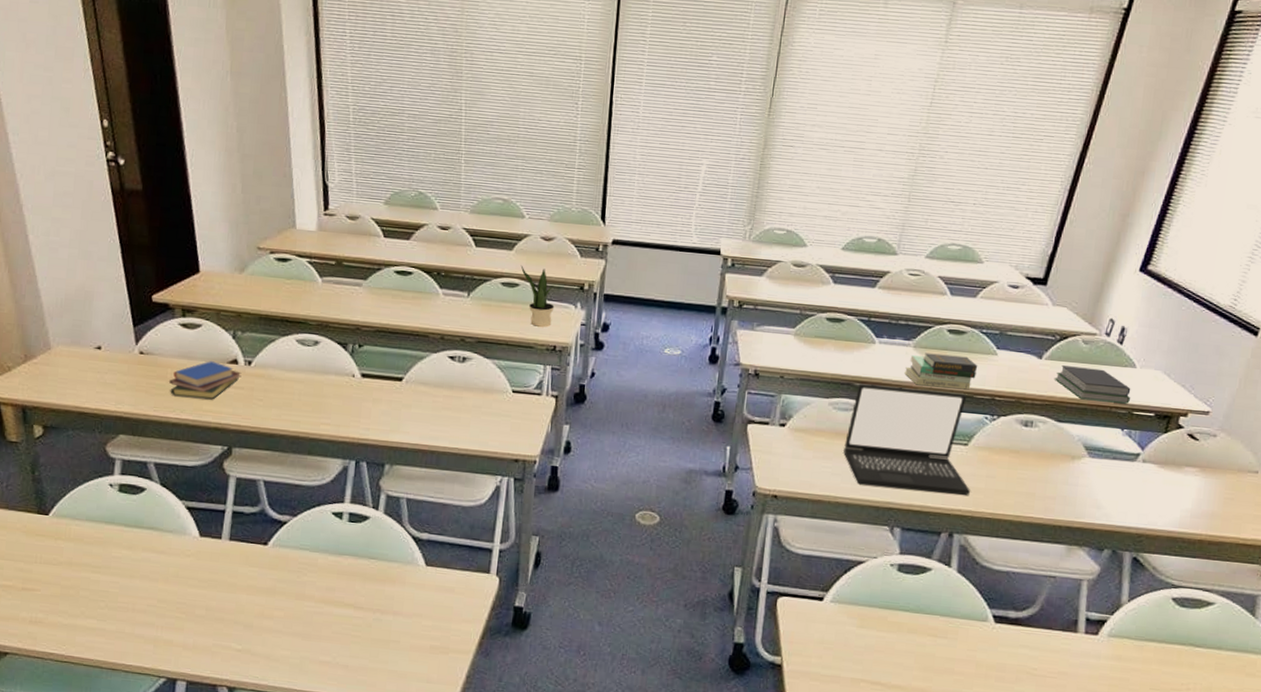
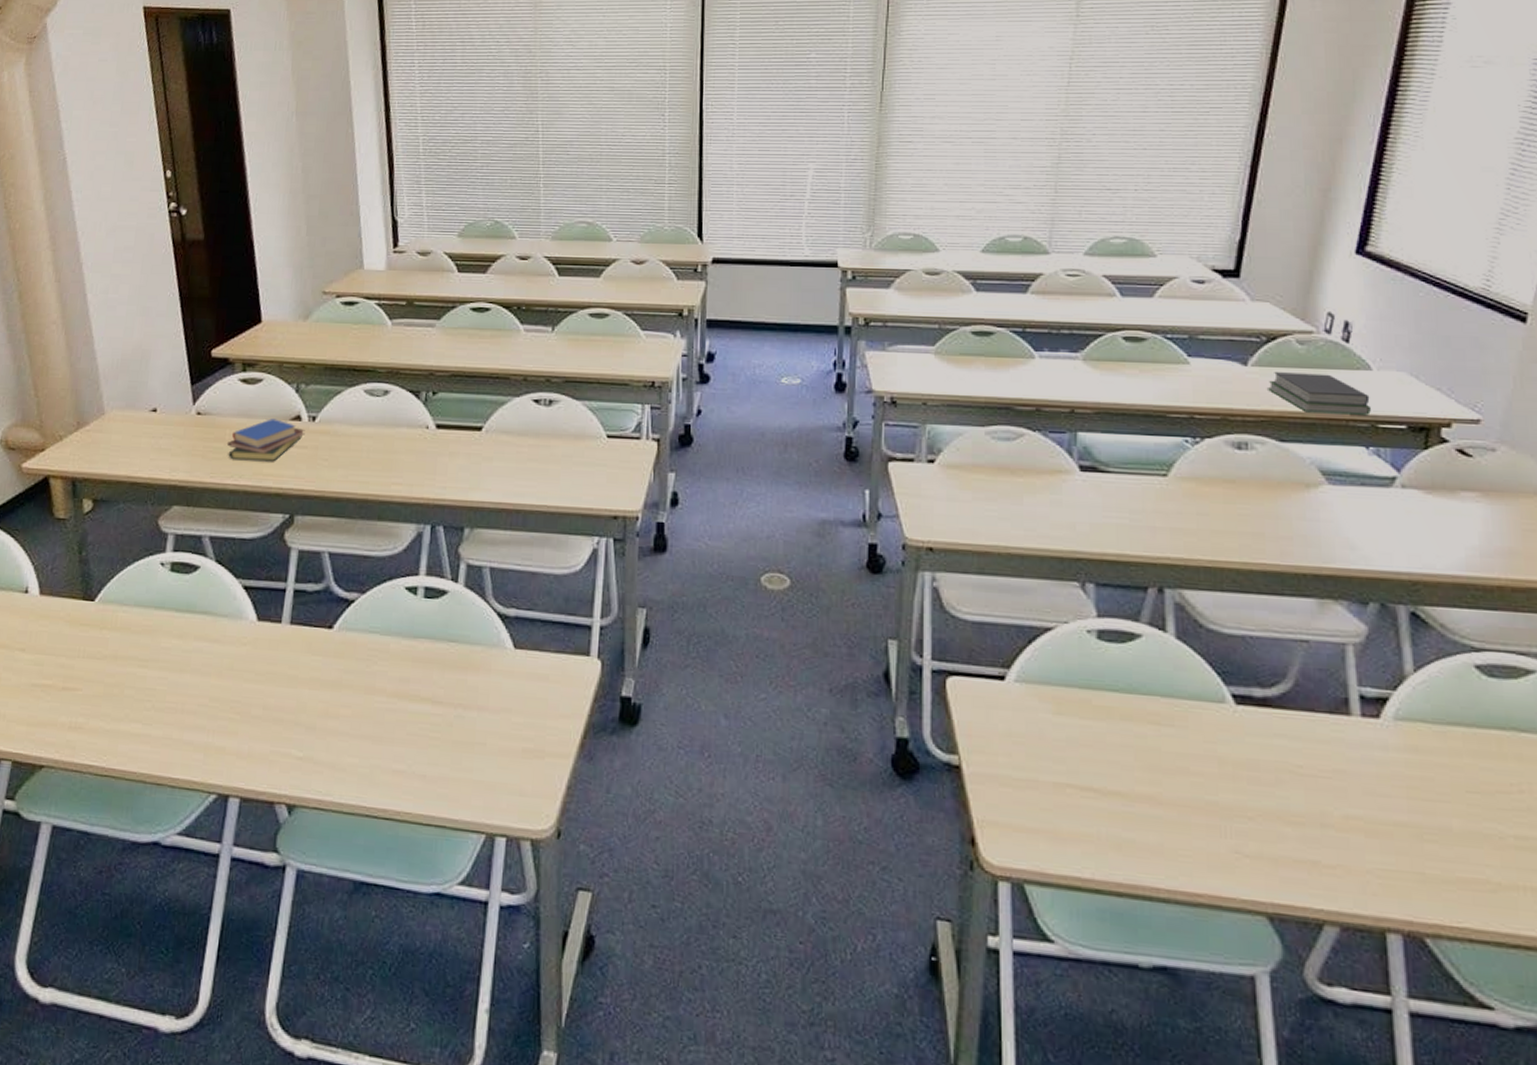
potted plant: present [520,265,555,327] -> none [610,293,650,361]
laptop: present [843,384,970,495] -> none [1010,407,1178,539]
books: present [905,353,978,390] -> none [1076,366,1167,408]

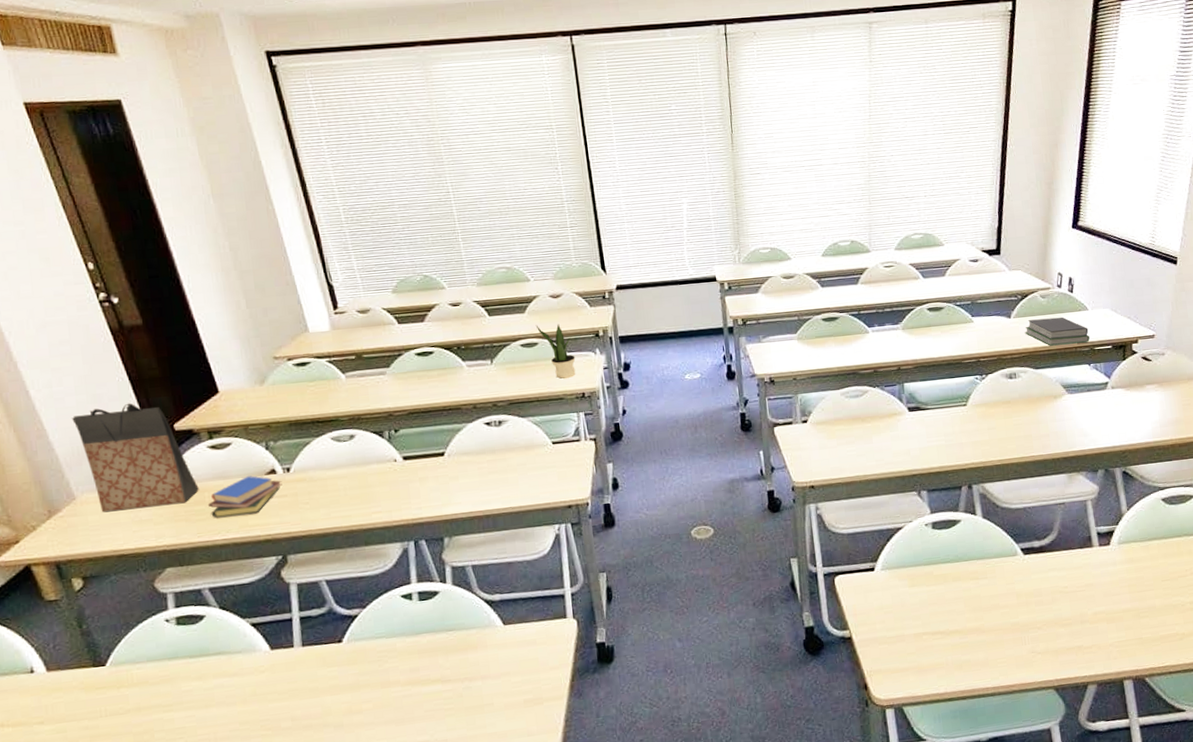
bag: none [119,320,222,438] -> present [72,403,199,513]
potted plant: none [610,293,650,361] -> present [535,324,576,379]

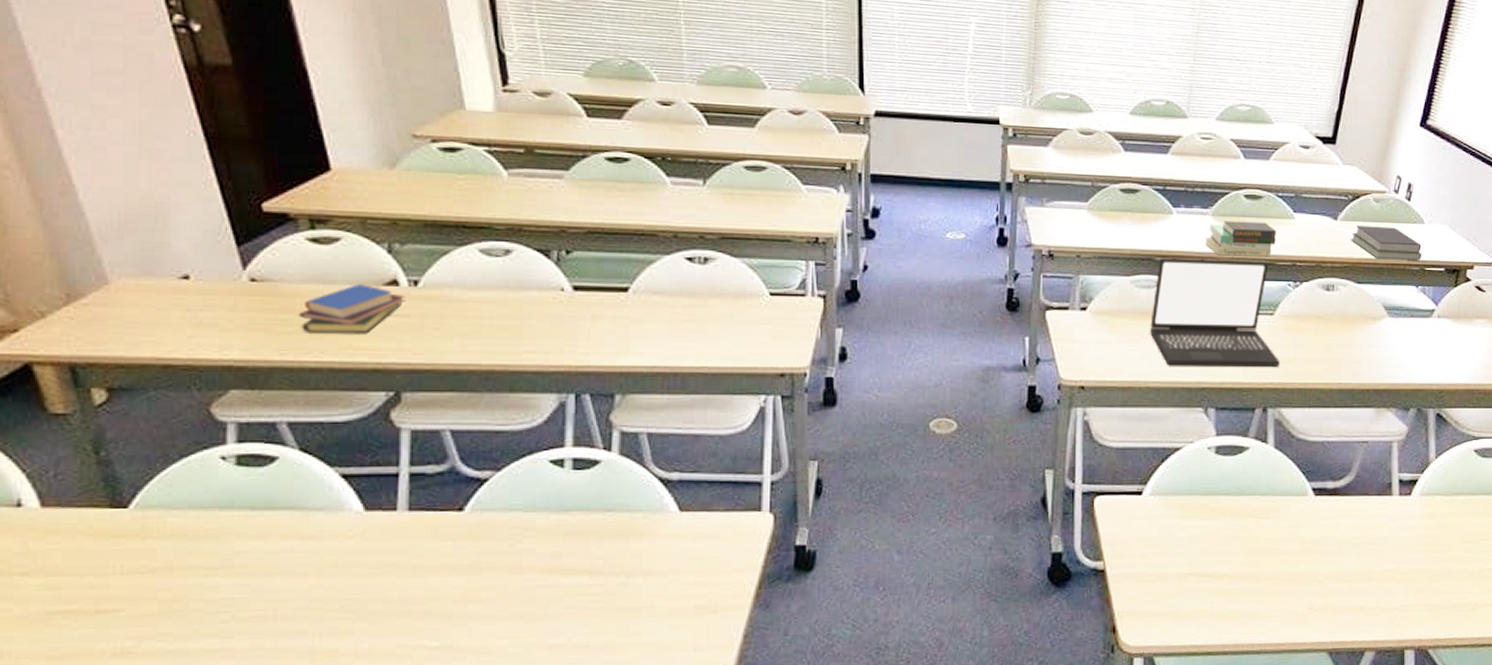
bag: present [72,403,199,513] -> none [115,166,288,308]
potted plant: present [535,324,576,379] -> none [766,145,812,216]
laptop: none [862,361,978,460] -> present [1150,258,1280,367]
books: none [899,328,960,362] -> present [1205,220,1277,257]

